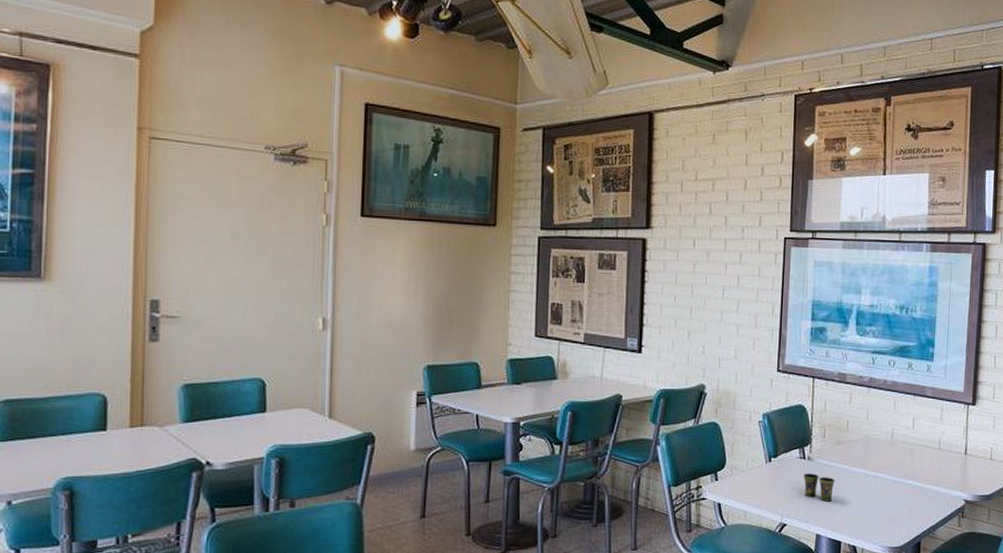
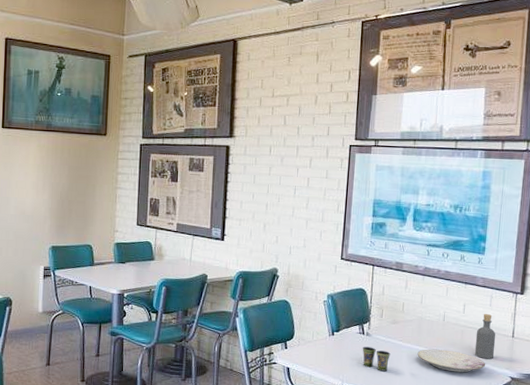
plate: none [864,472,938,498] -> present [417,349,486,373]
bottle: none [926,429,948,481] -> present [474,314,496,359]

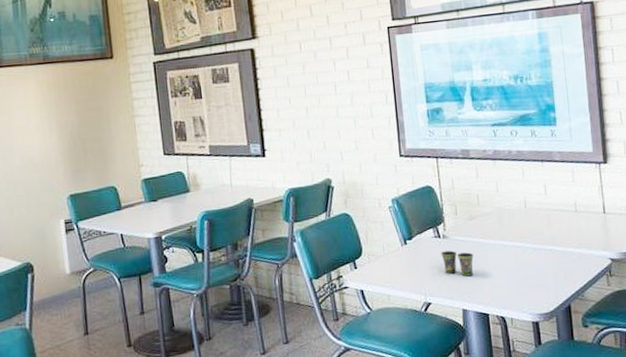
plate: present [417,349,486,373] -> none [503,239,581,264]
bottle: present [474,314,496,359] -> none [563,191,588,243]

